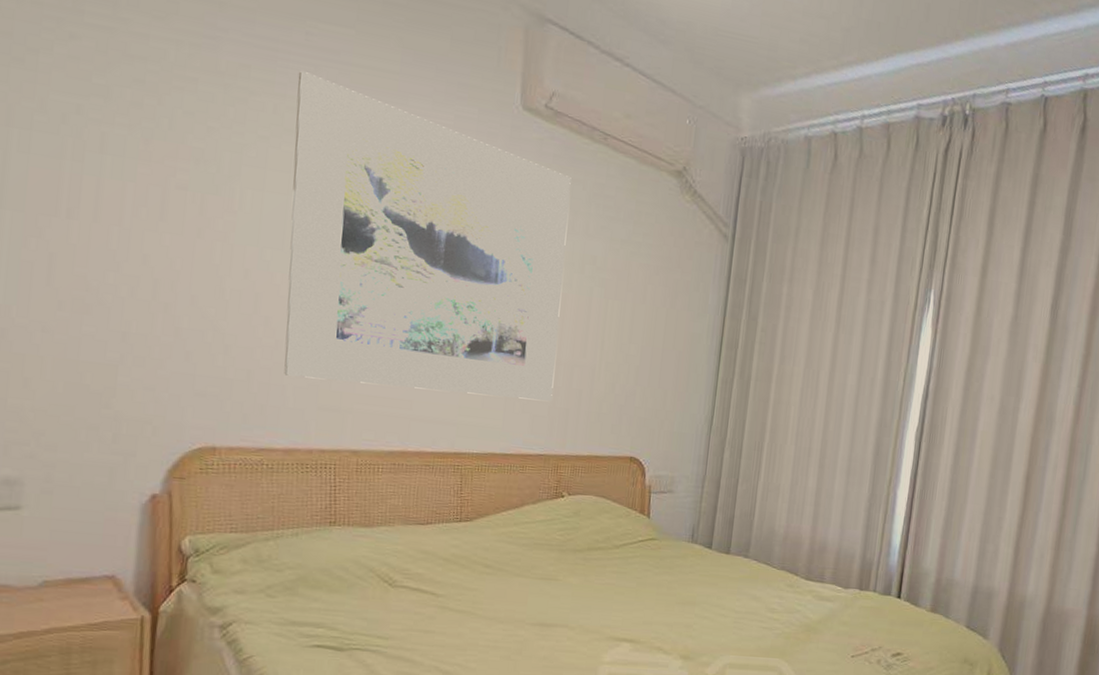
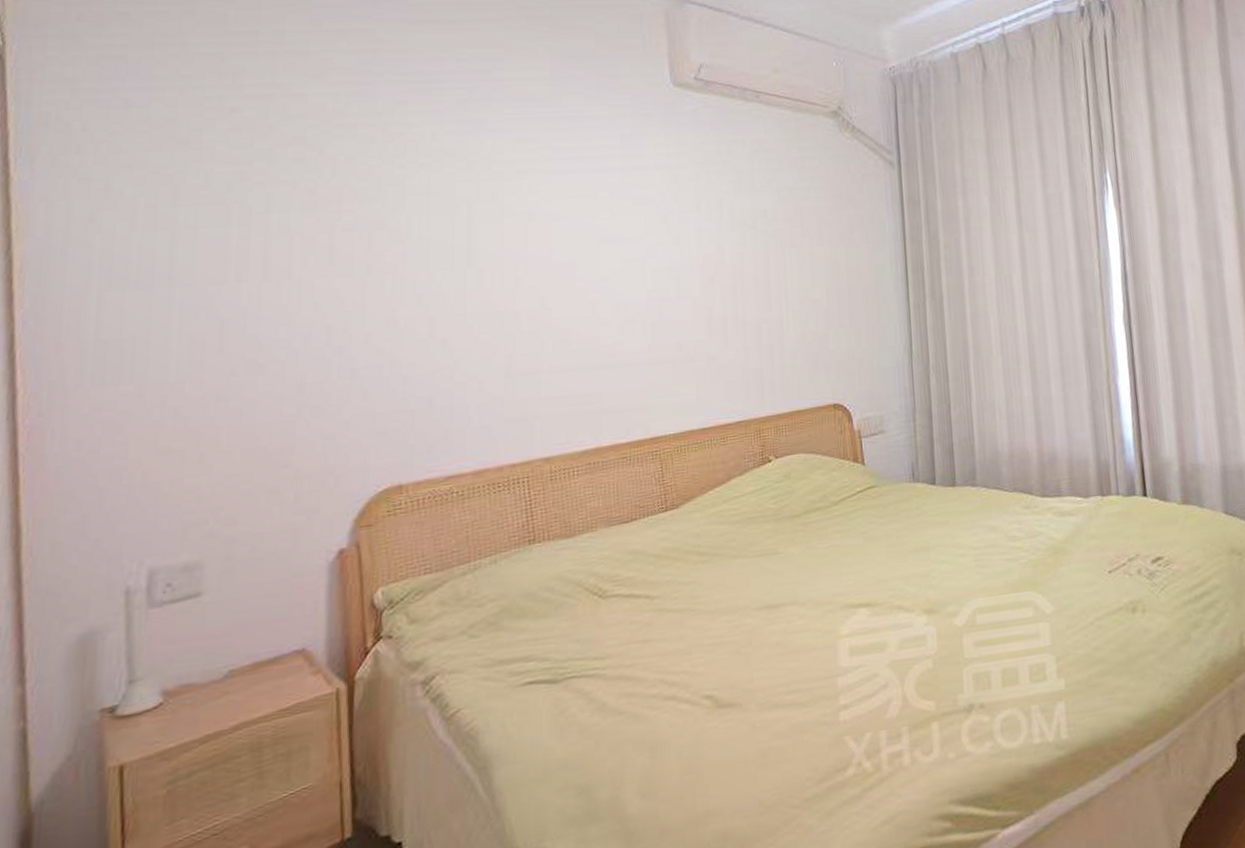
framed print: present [284,71,571,401] -> none [453,96,743,394]

